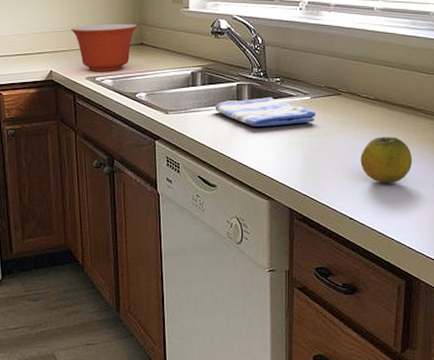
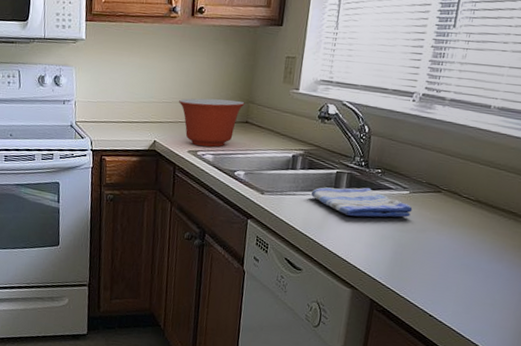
fruit: present [360,137,413,183] -> none [449,238,505,286]

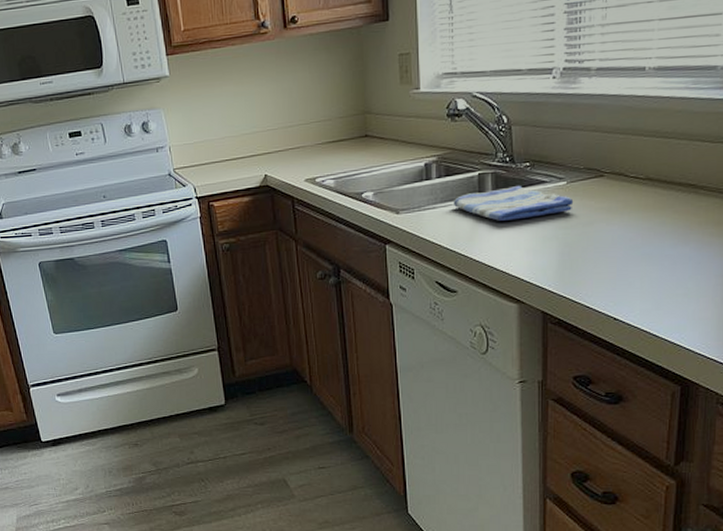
mixing bowl: present [179,98,245,147] -> none [286,113,361,173]

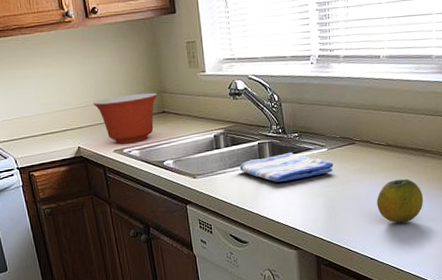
mixing bowl: none [286,113,361,173] -> present [93,92,158,144]
fruit: none [627,221,692,276] -> present [377,179,424,223]

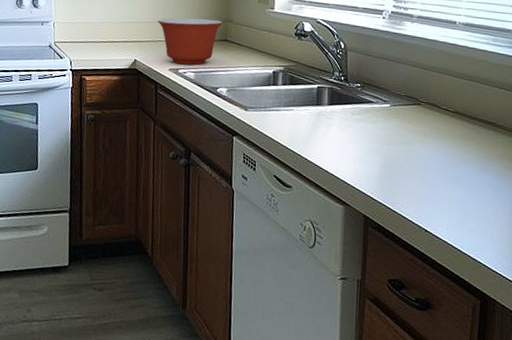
dish towel: present [239,152,334,182] -> none [294,101,395,131]
fruit: present [377,179,424,223] -> none [438,150,491,198]

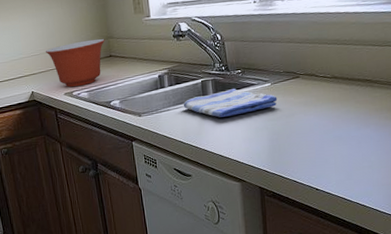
dish towel: none [294,101,395,131] -> present [183,88,278,118]

